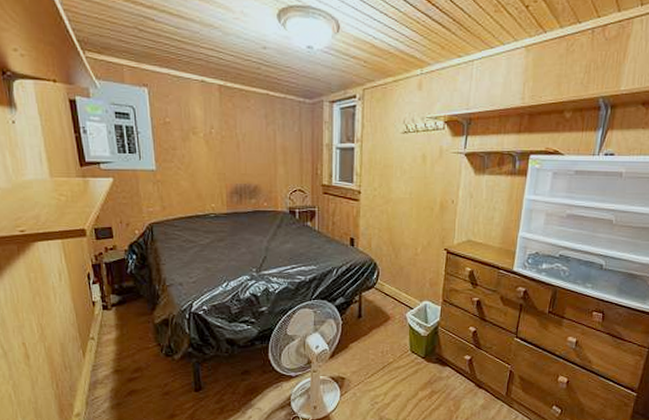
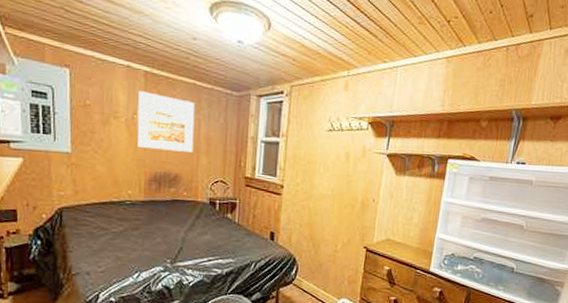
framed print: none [214,105,270,163] -> present [137,91,196,152]

